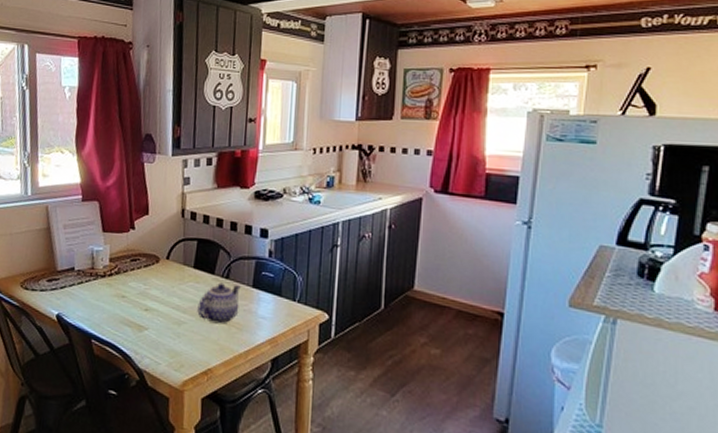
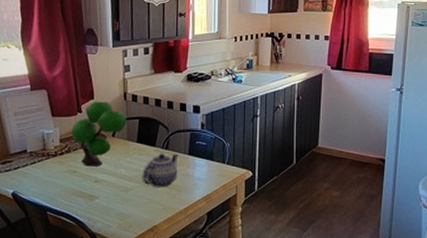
plant: none [122,217,184,293] -> present [71,101,127,167]

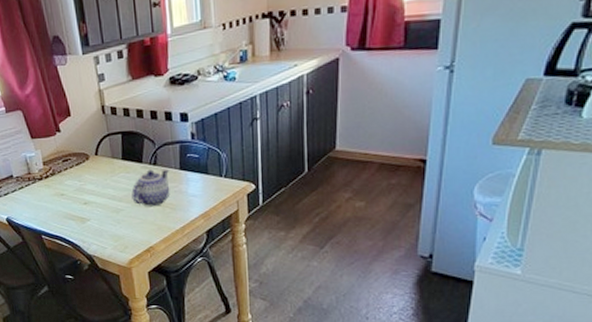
plant: present [71,101,127,167] -> none [52,117,109,188]

